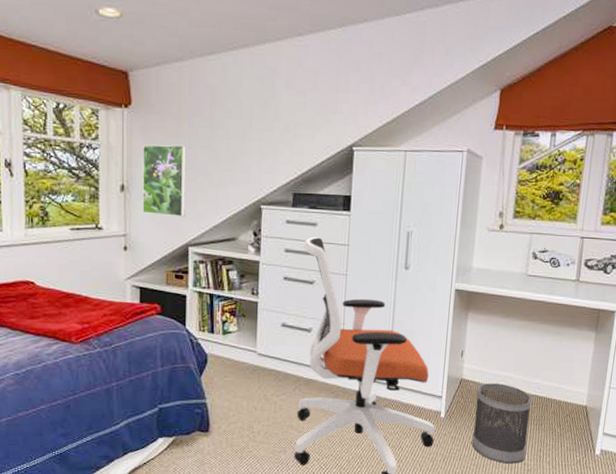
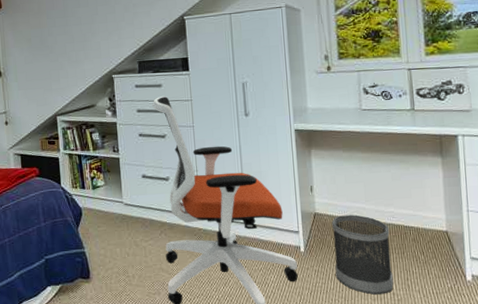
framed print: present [142,144,186,218] -> none [13,34,51,93]

